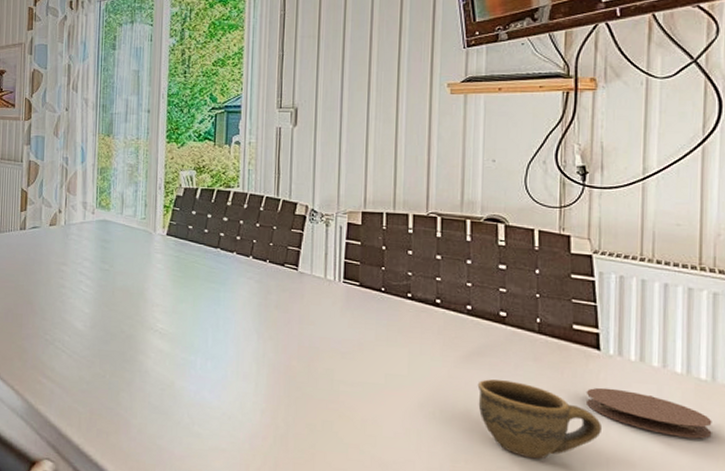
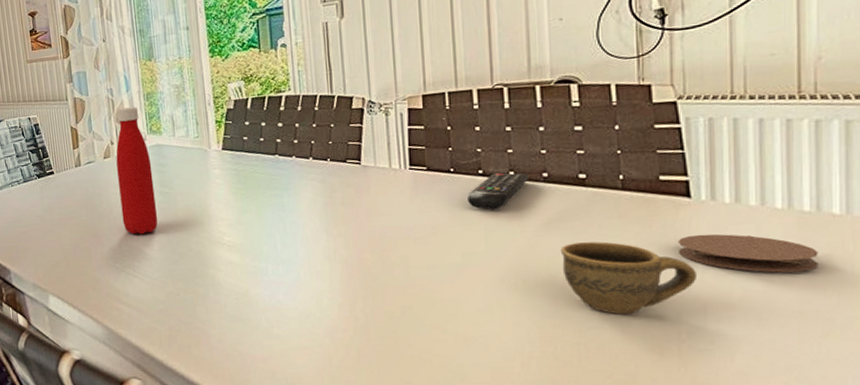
bottle: none [59,178,96,309] -> present [116,107,158,234]
remote control: none [395,299,454,334] -> present [468,173,529,210]

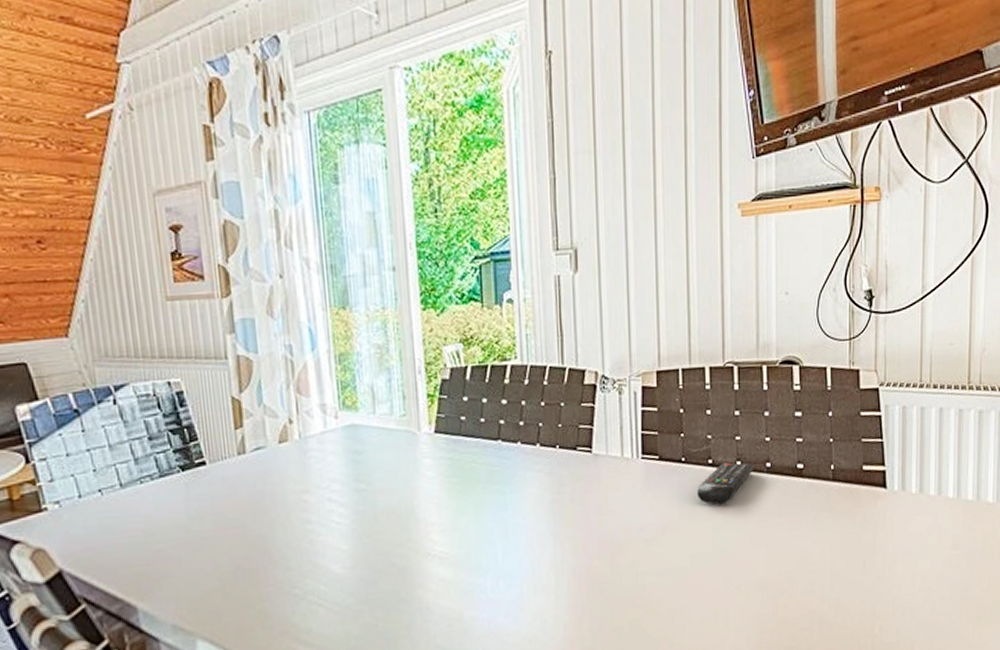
bottle: present [116,107,158,234] -> none [295,372,352,548]
cup: present [560,241,696,315] -> none [779,536,888,613]
coaster: present [677,234,819,273] -> none [874,524,977,562]

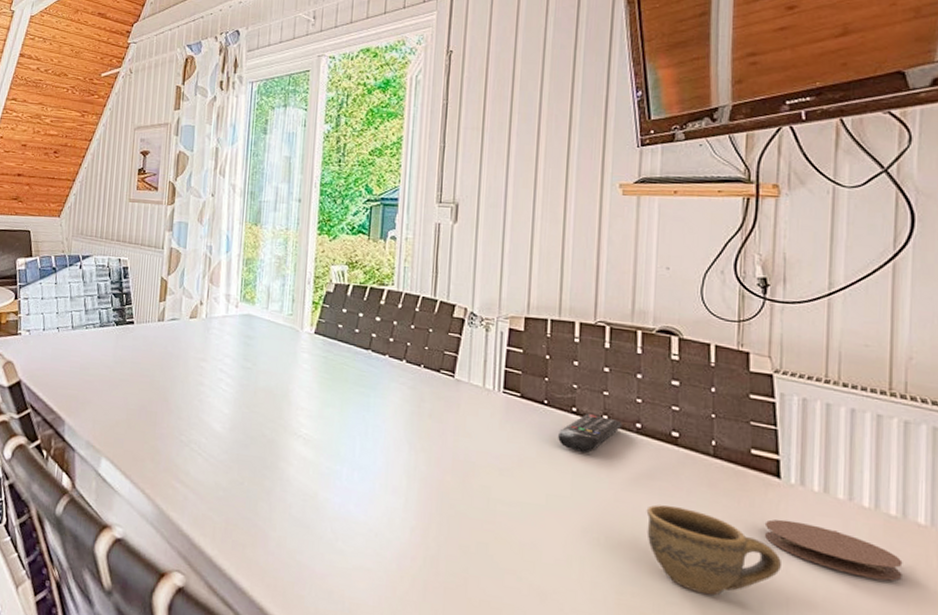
cup: none [779,536,888,613] -> present [646,505,781,596]
coaster: none [874,524,977,562] -> present [764,519,903,581]

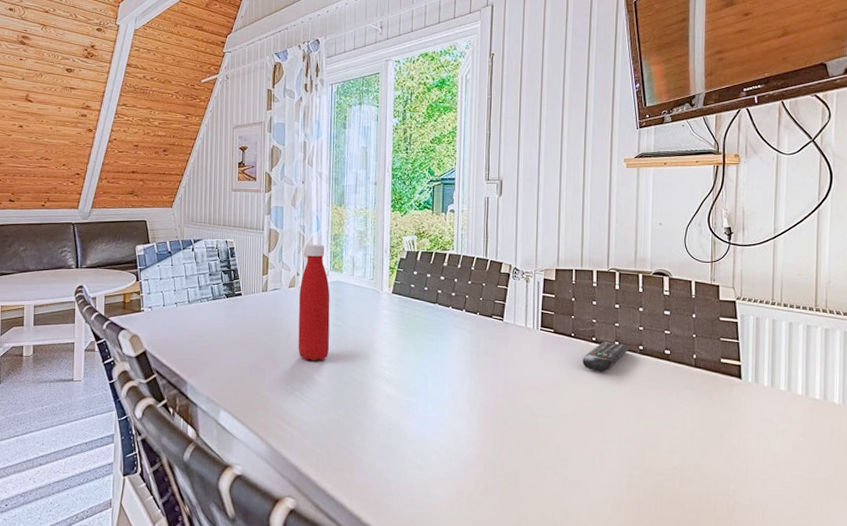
bottle: none [197,268,239,409] -> present [298,244,330,361]
cup: present [646,505,781,596] -> none [647,407,742,471]
coaster: present [764,519,903,581] -> none [730,409,824,447]

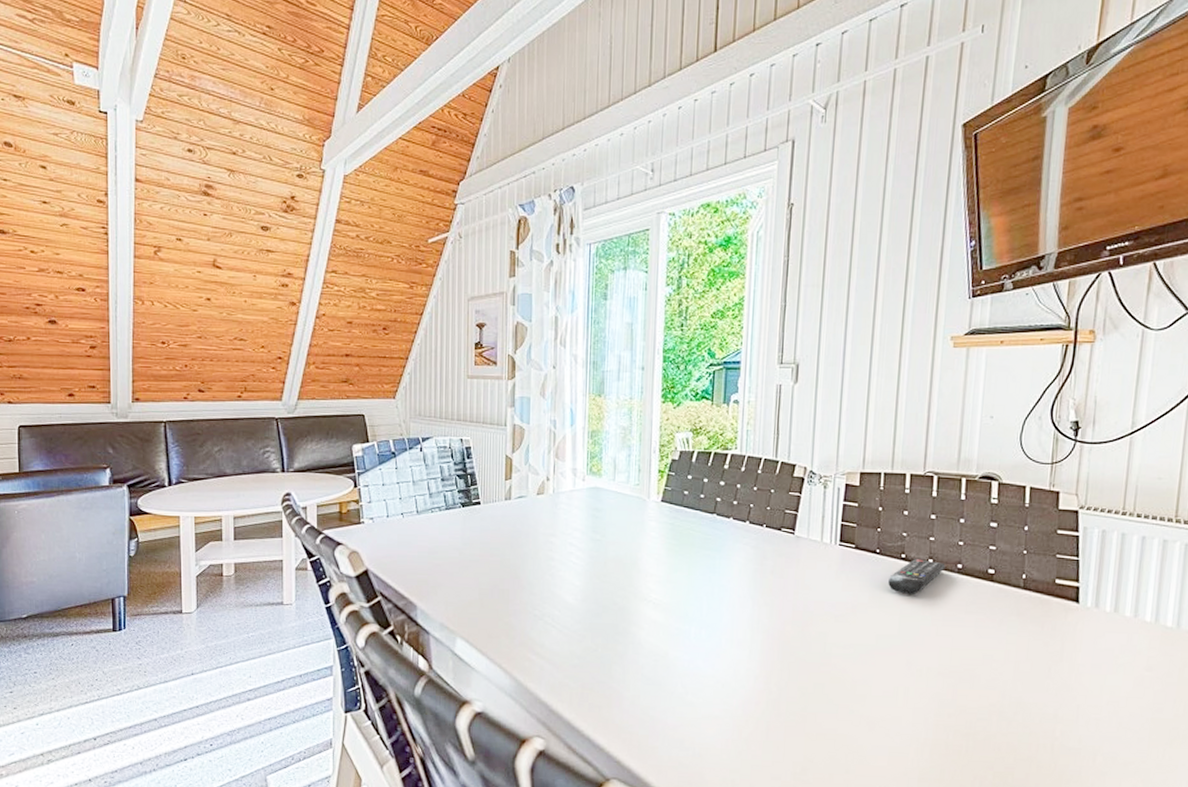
bottle: present [298,244,330,361] -> none [548,443,587,581]

